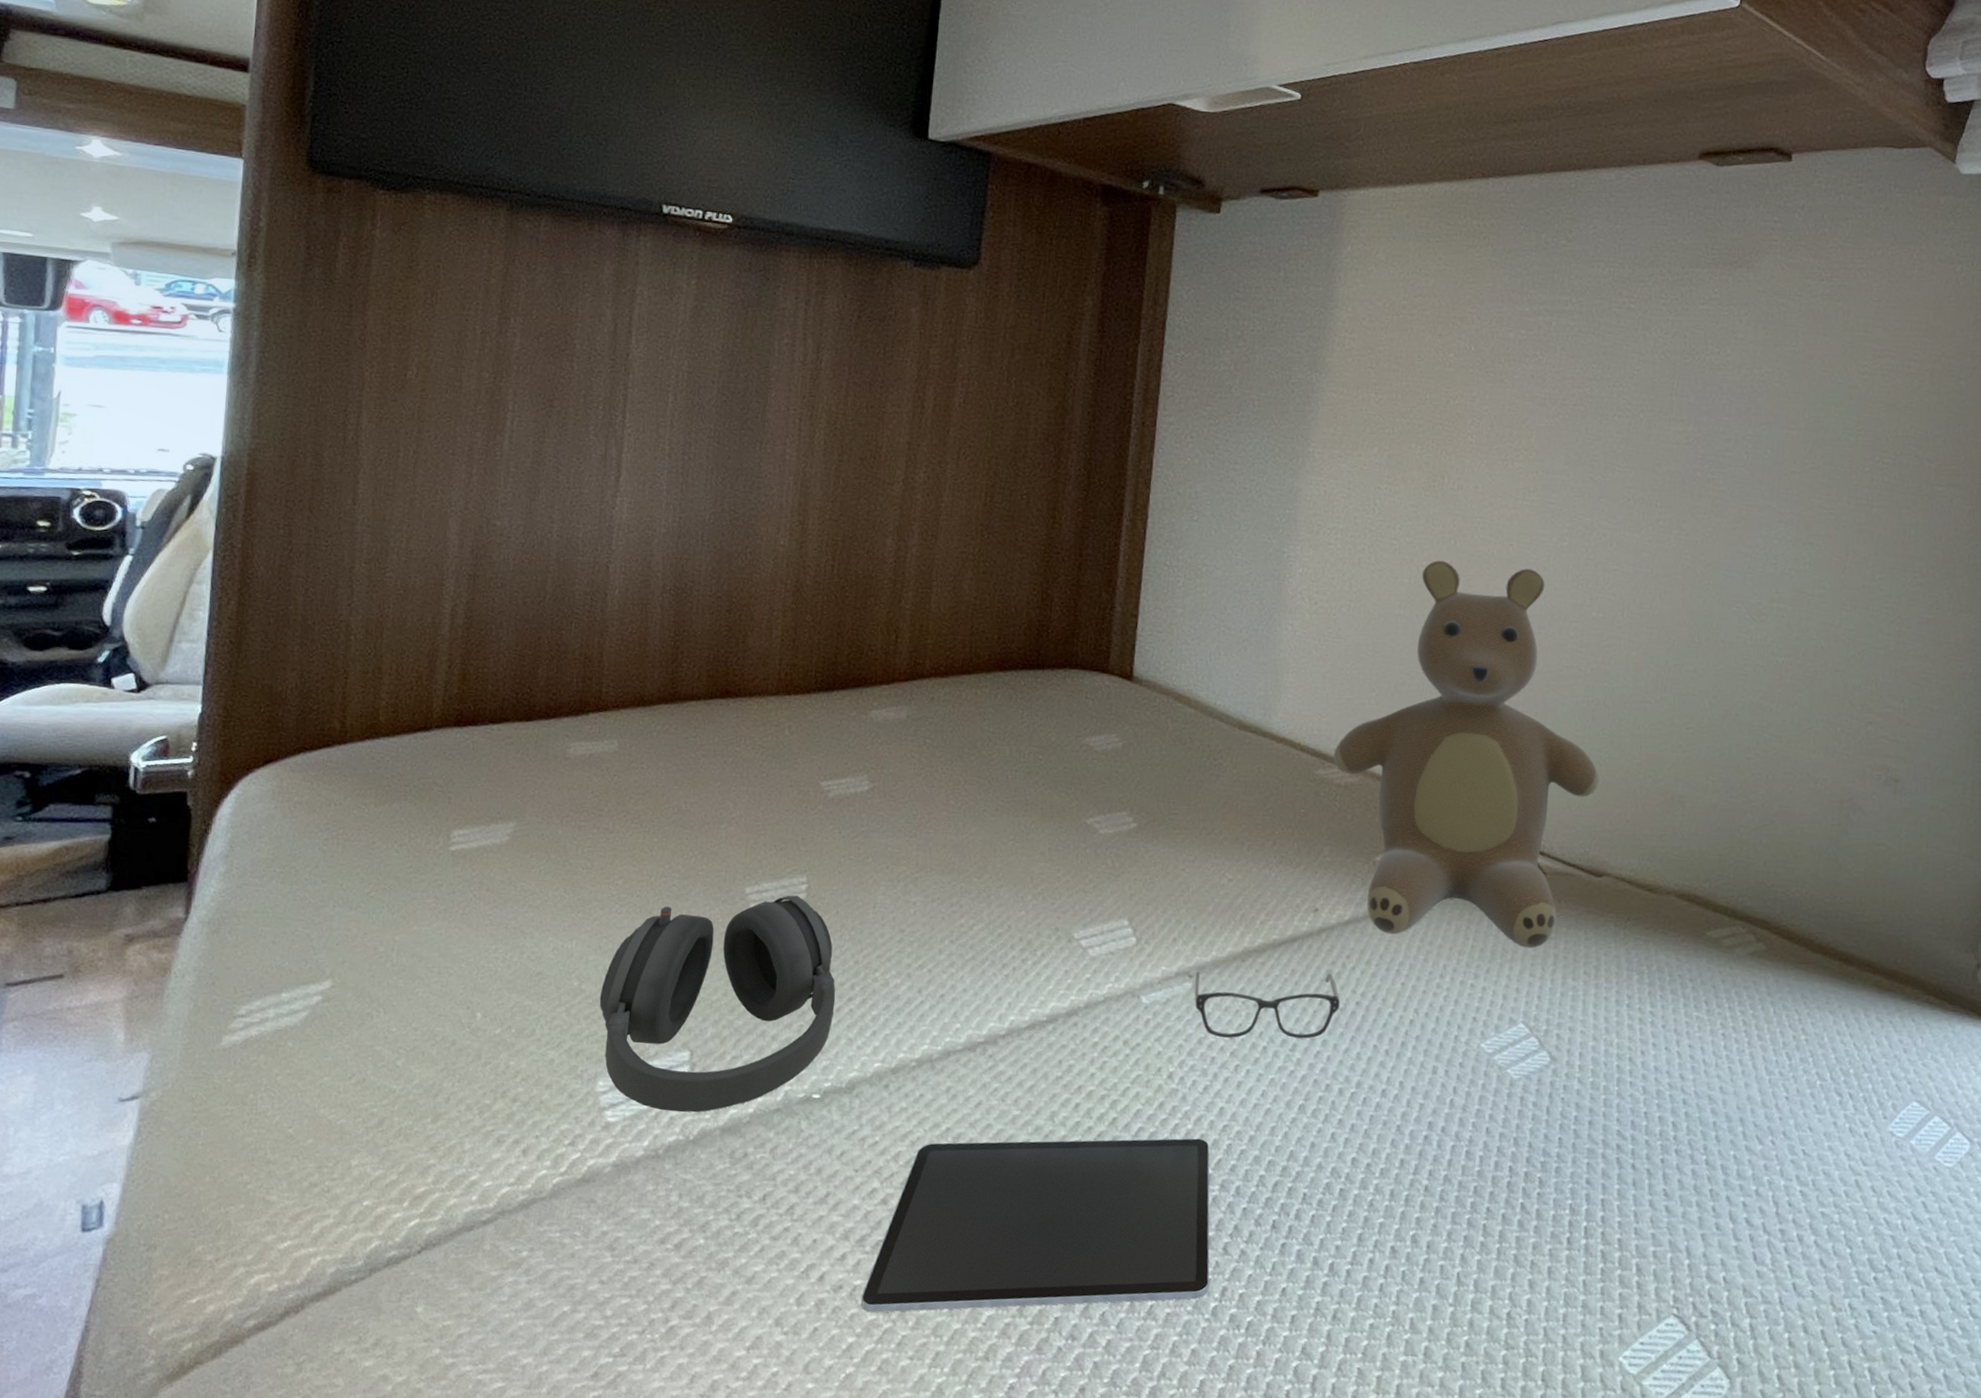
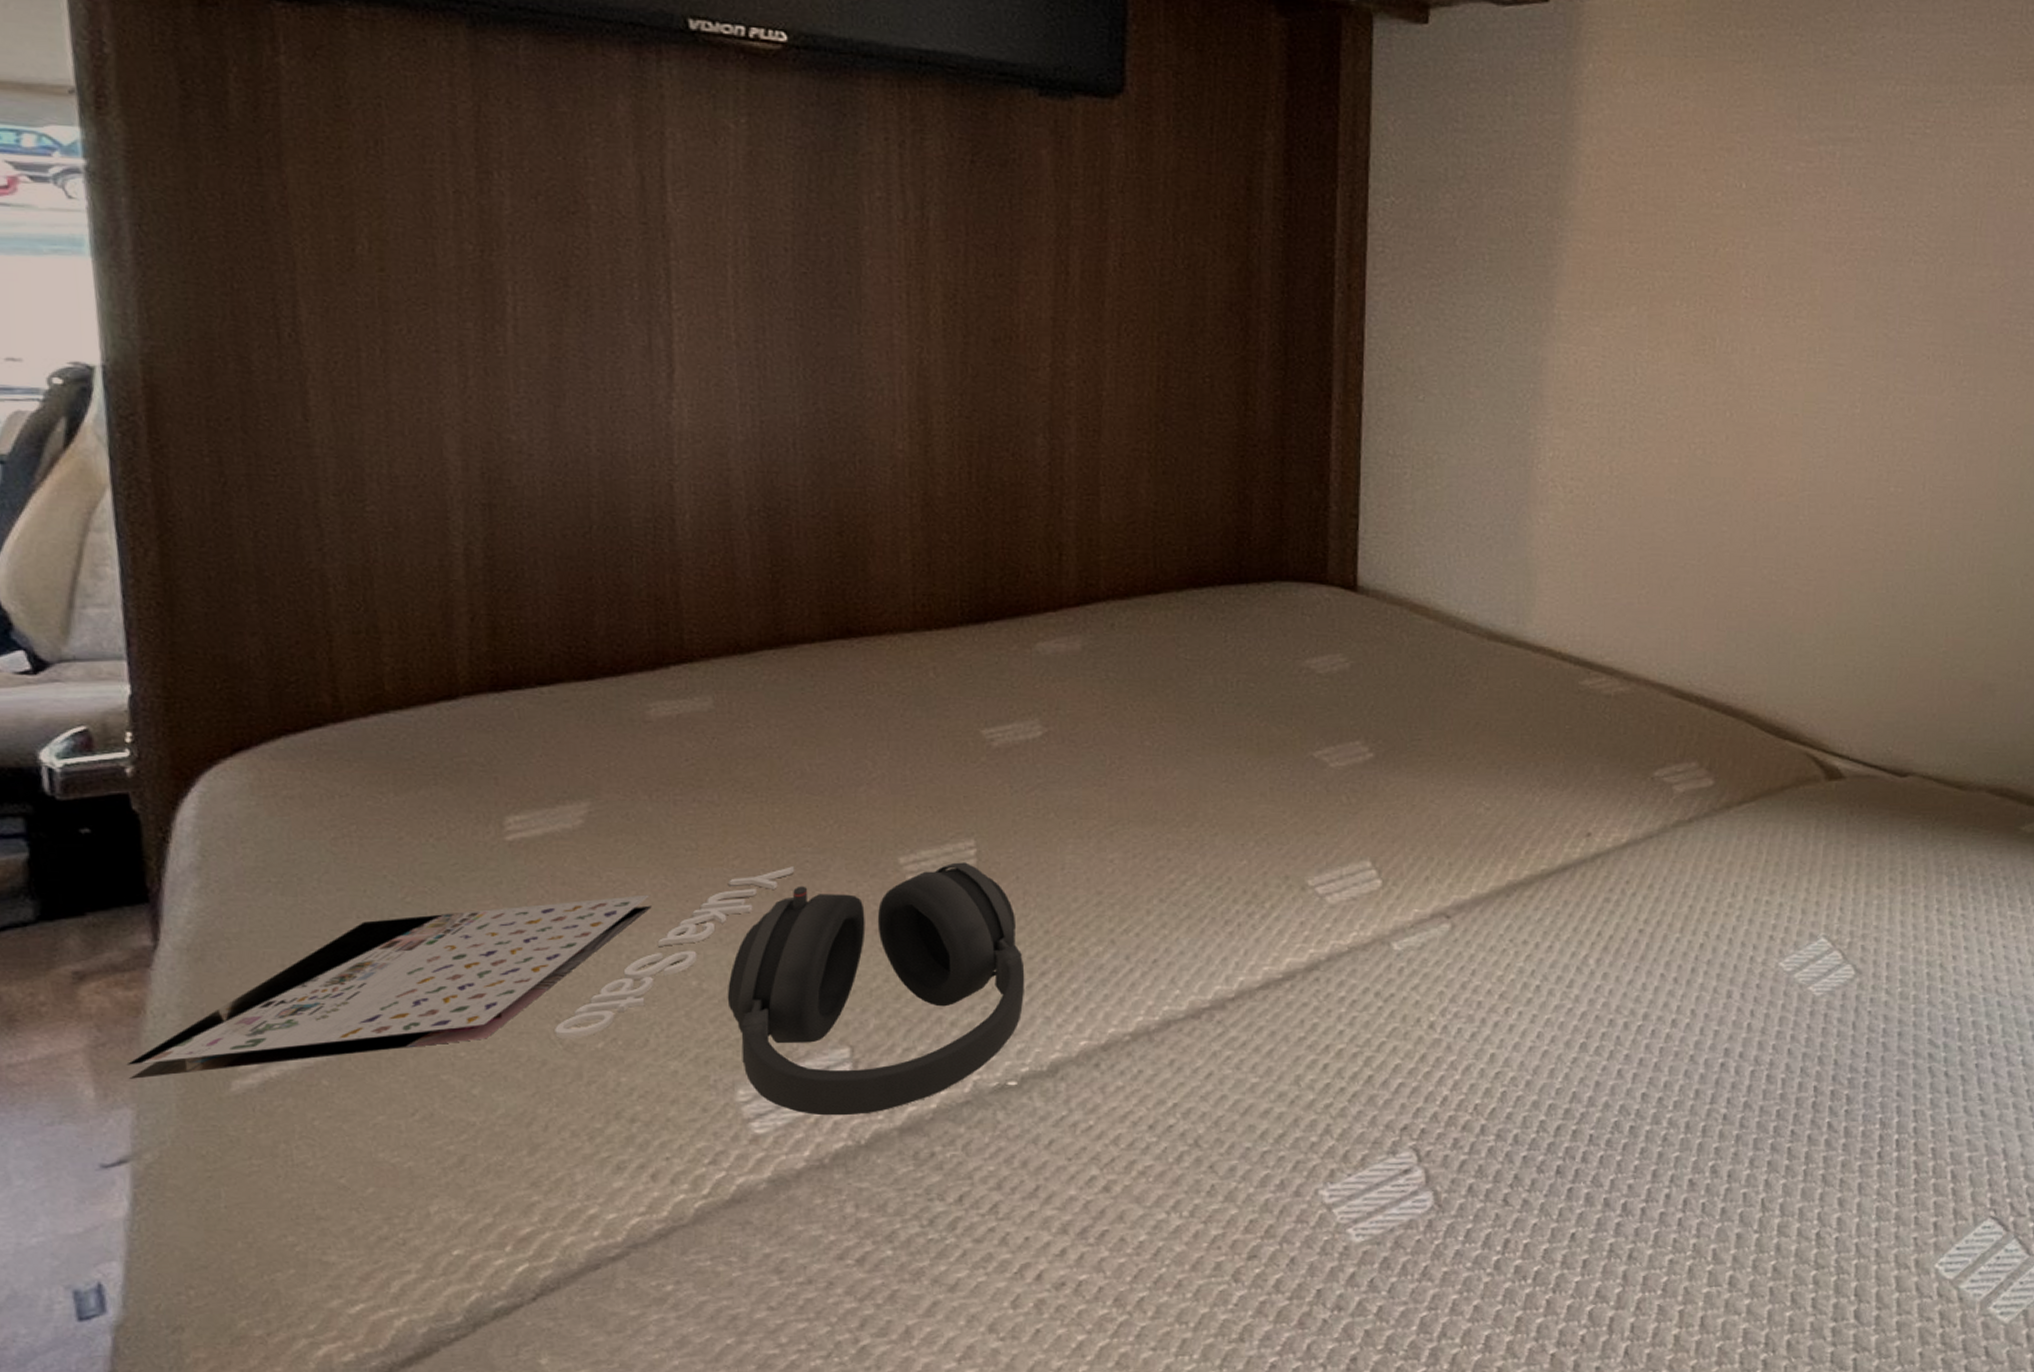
magazine: none [150,889,664,1028] -> present [126,866,795,1079]
tablet: present [860,1138,1210,1313] -> none [1088,1089,1489,1307]
eyeglasses: present [1194,970,1340,1039] -> none [1453,901,1621,981]
teddy bear: present [1333,560,1600,949] -> none [1600,435,1902,858]

